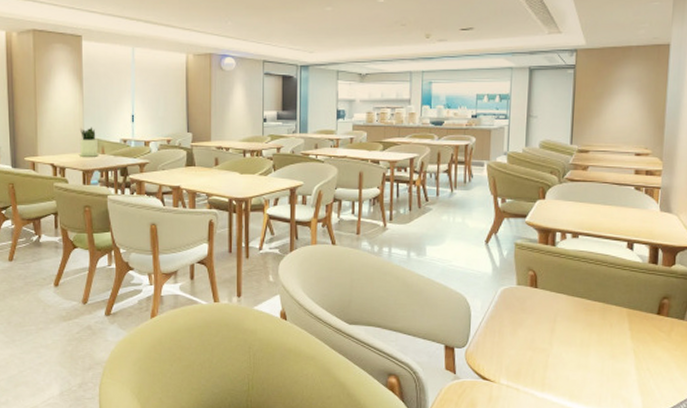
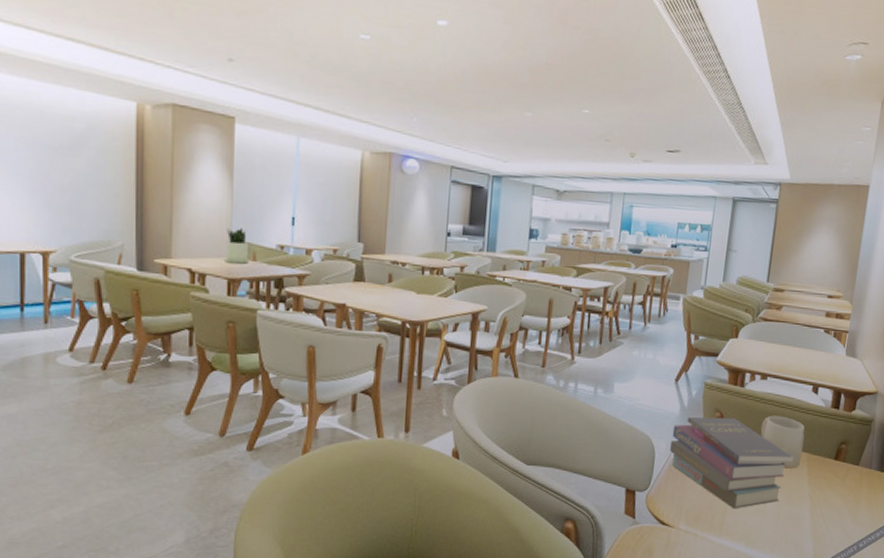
books: none [484,275,612,365] -> present [669,416,793,509]
mug: none [576,272,623,324] -> present [760,415,805,469]

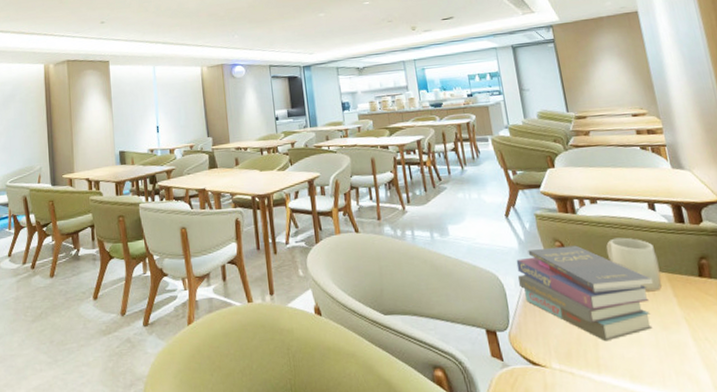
planter: present [223,228,249,264] -> none [111,141,129,170]

